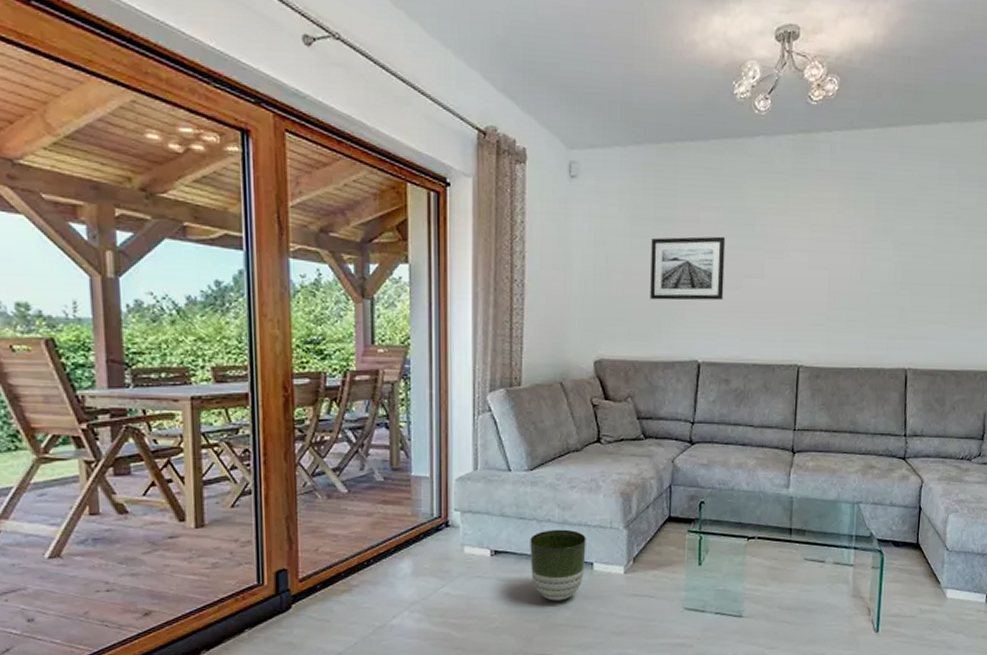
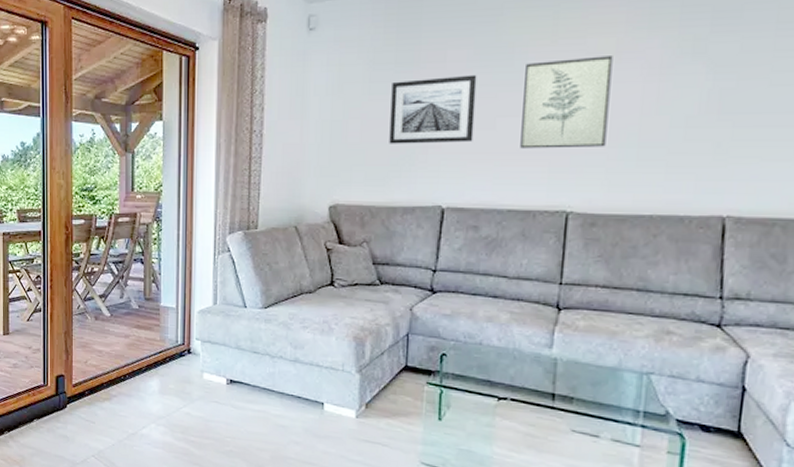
planter: present [530,529,586,601] -> none [262,366,317,436]
wall art: none [761,228,830,309] -> present [520,56,613,149]

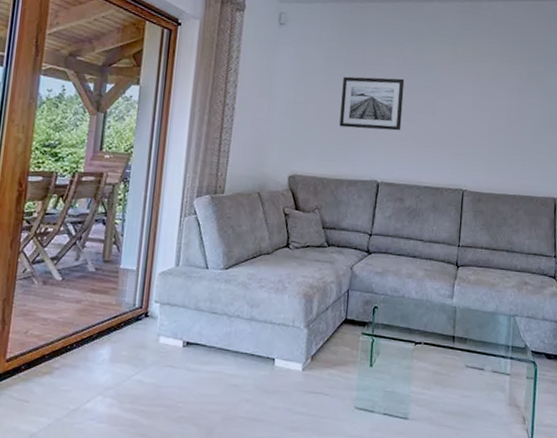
wall art: present [520,56,613,149] -> none [433,75,491,143]

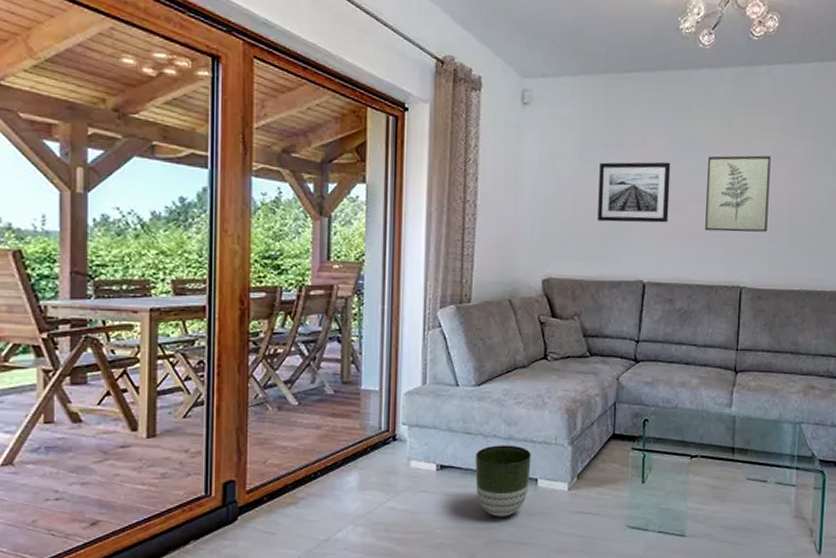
planter: none [217,325,270,394] -> present [475,445,531,517]
wall art: none [433,75,491,143] -> present [705,155,771,232]

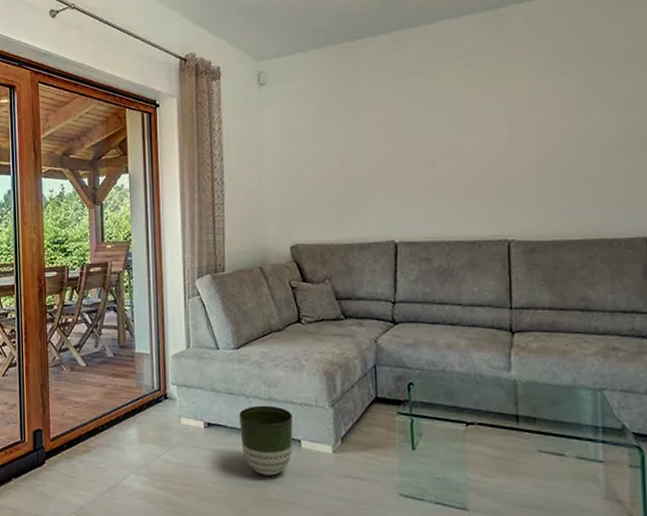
wall art: present [597,161,671,223] -> none [339,119,417,186]
wall art: present [705,155,771,232] -> none [457,98,535,184]

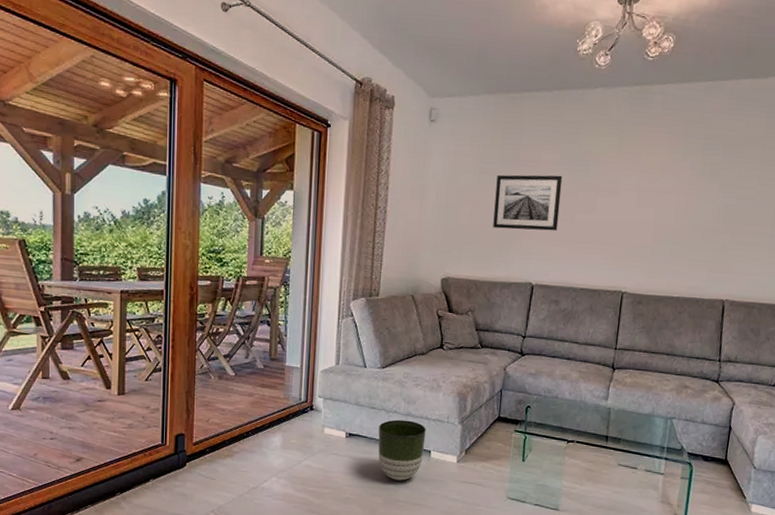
wall art: none [339,119,417,186] -> present [493,174,563,231]

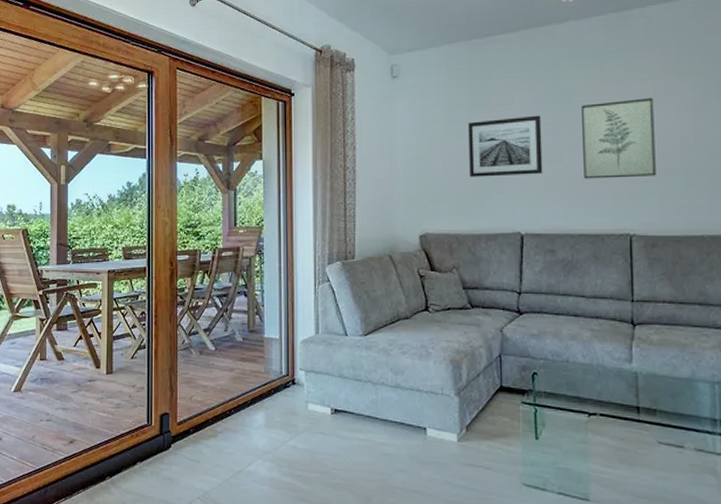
planter: present [378,419,426,481] -> none [366,392,419,464]
wall art: none [592,170,659,242] -> present [582,98,656,179]

